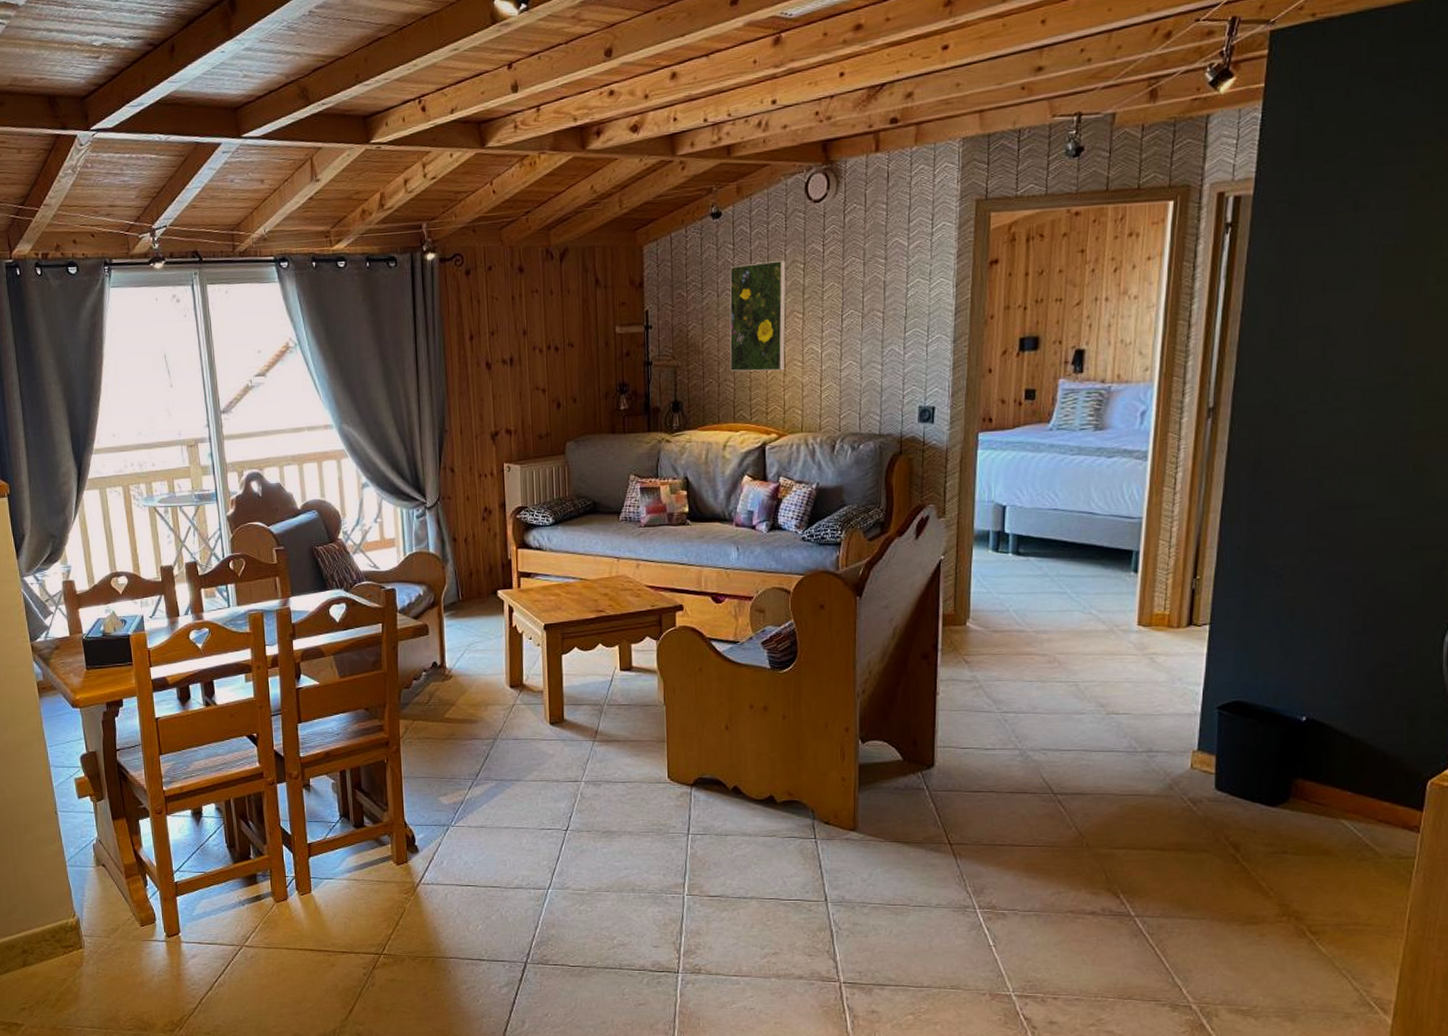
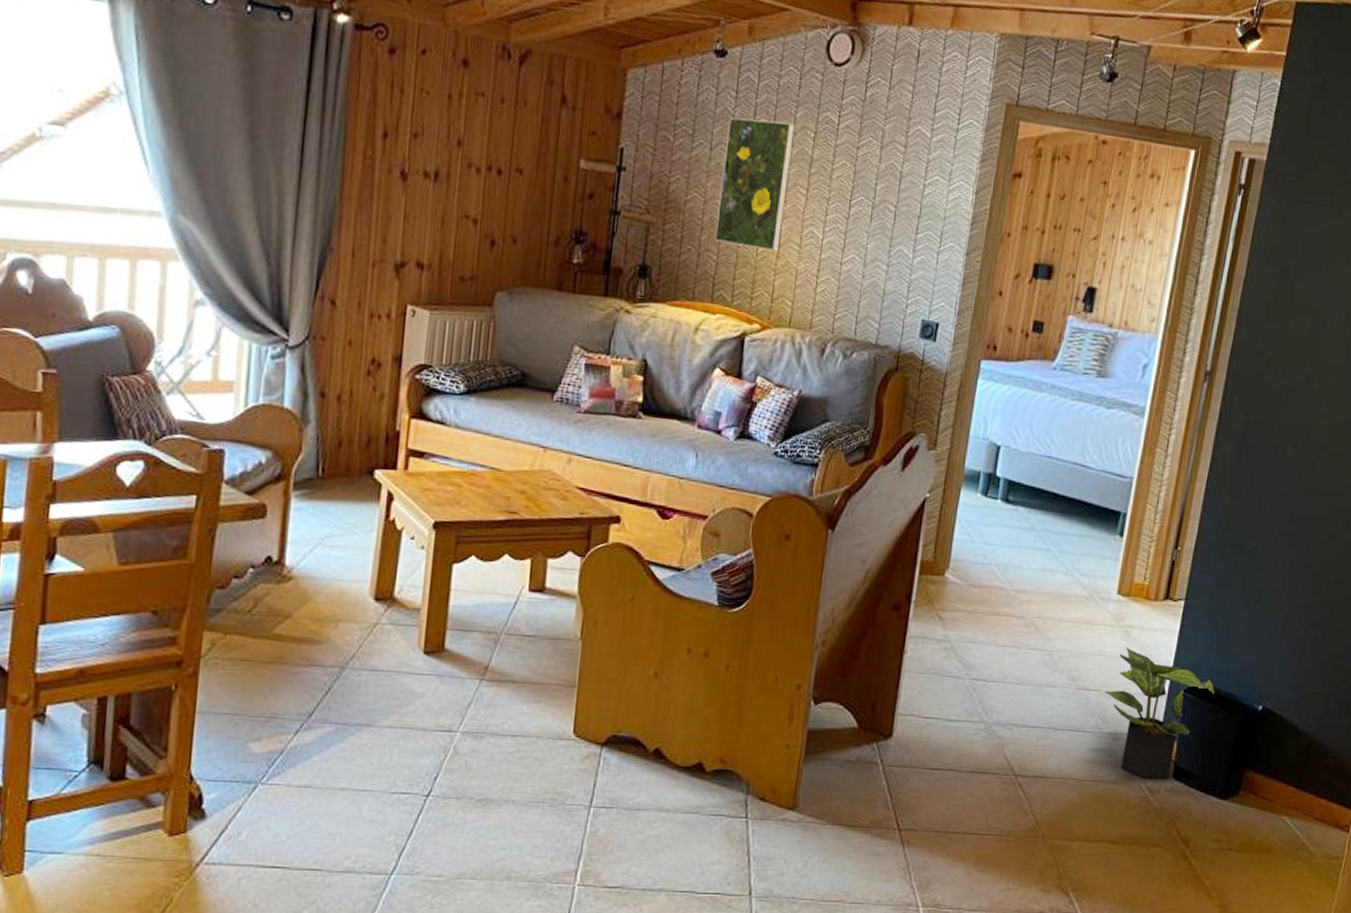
potted plant: none [1135,672,1253,790] -> present [1104,646,1216,779]

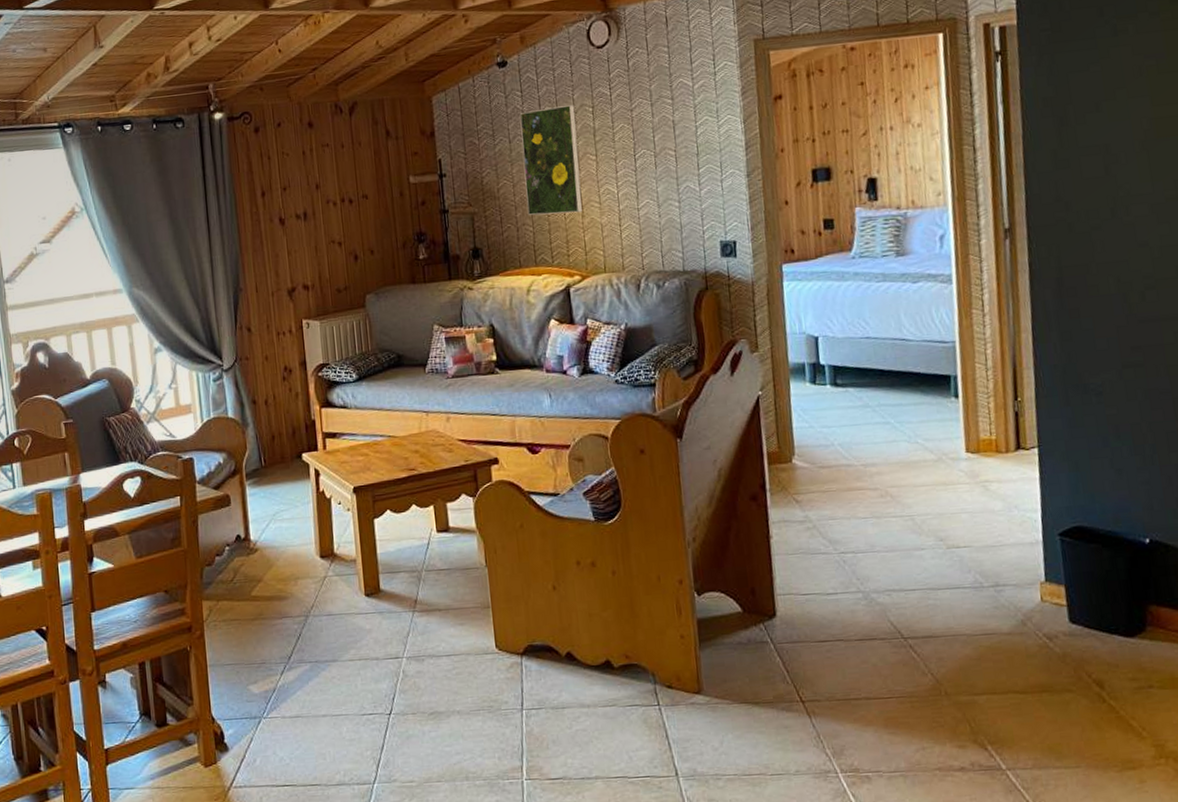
potted plant: present [1104,646,1216,779] -> none [976,500,1094,626]

